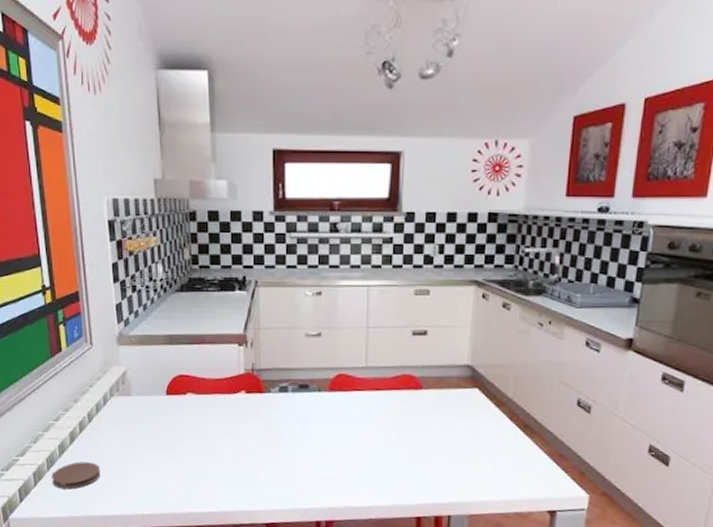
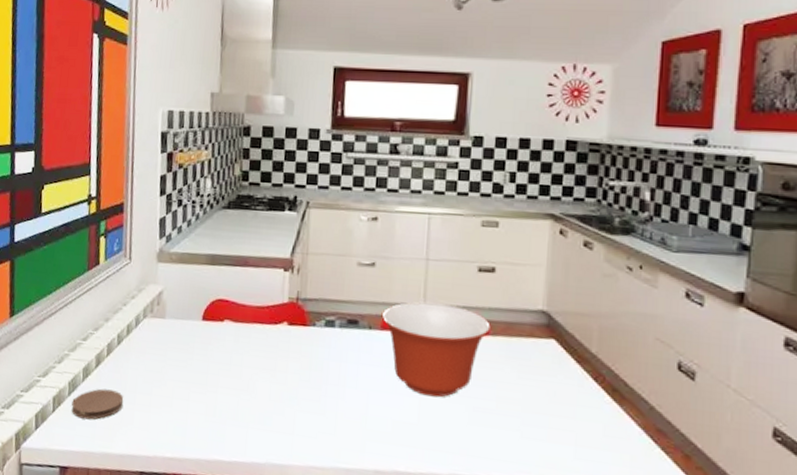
mixing bowl: none [329,364,424,444] -> present [381,302,491,398]

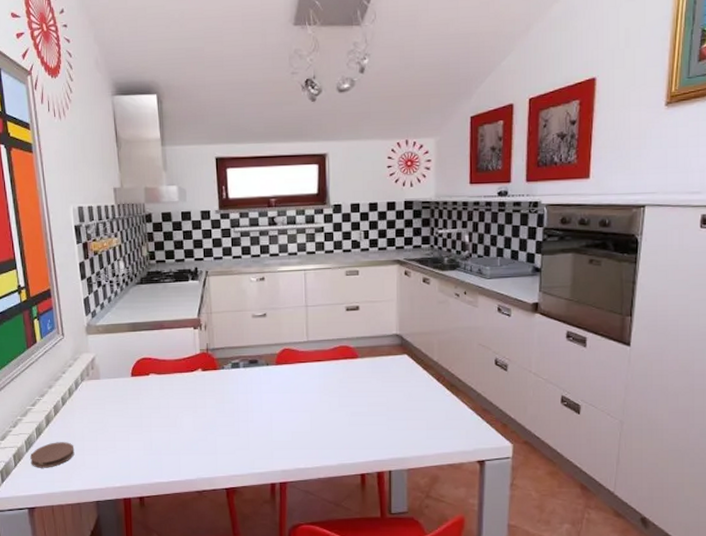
mixing bowl: present [381,302,491,398] -> none [275,339,359,410]

